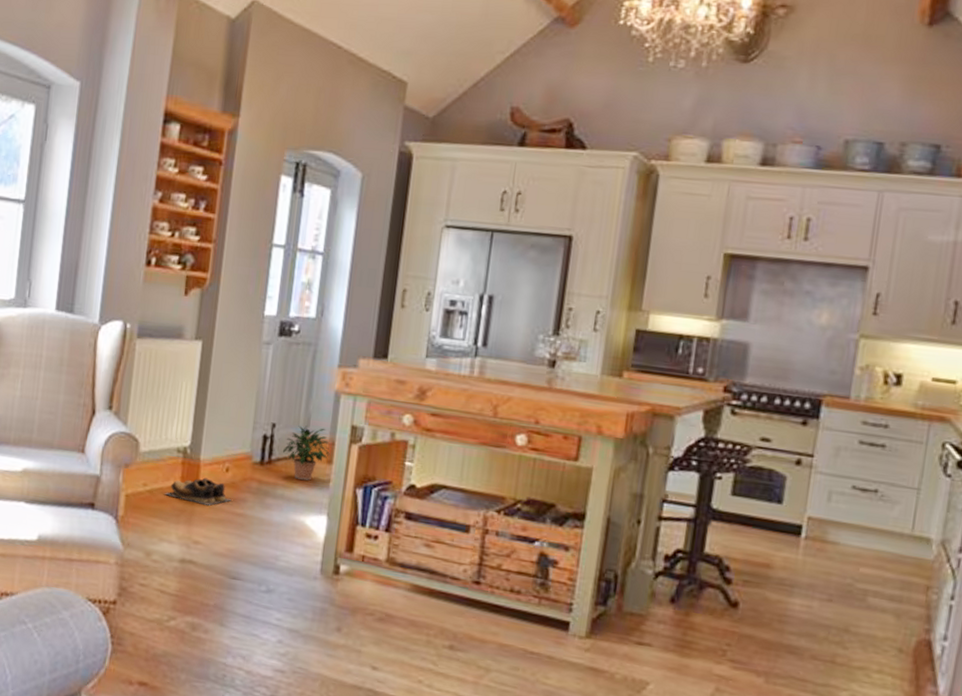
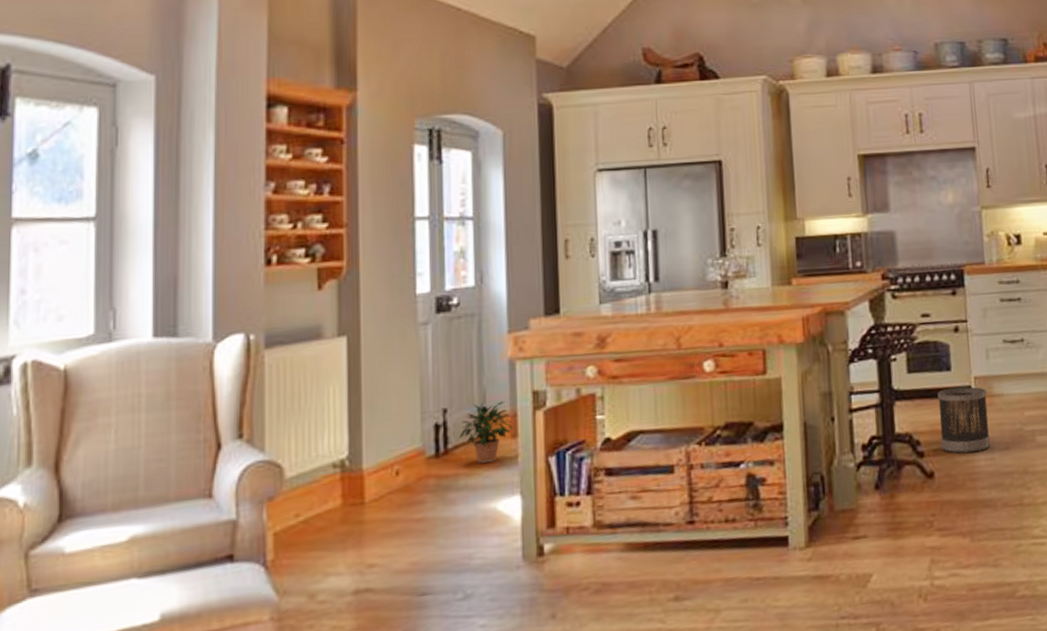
shoes: present [164,477,232,506] -> none [323,488,408,521]
wastebasket: none [752,521,820,596] -> present [937,387,991,454]

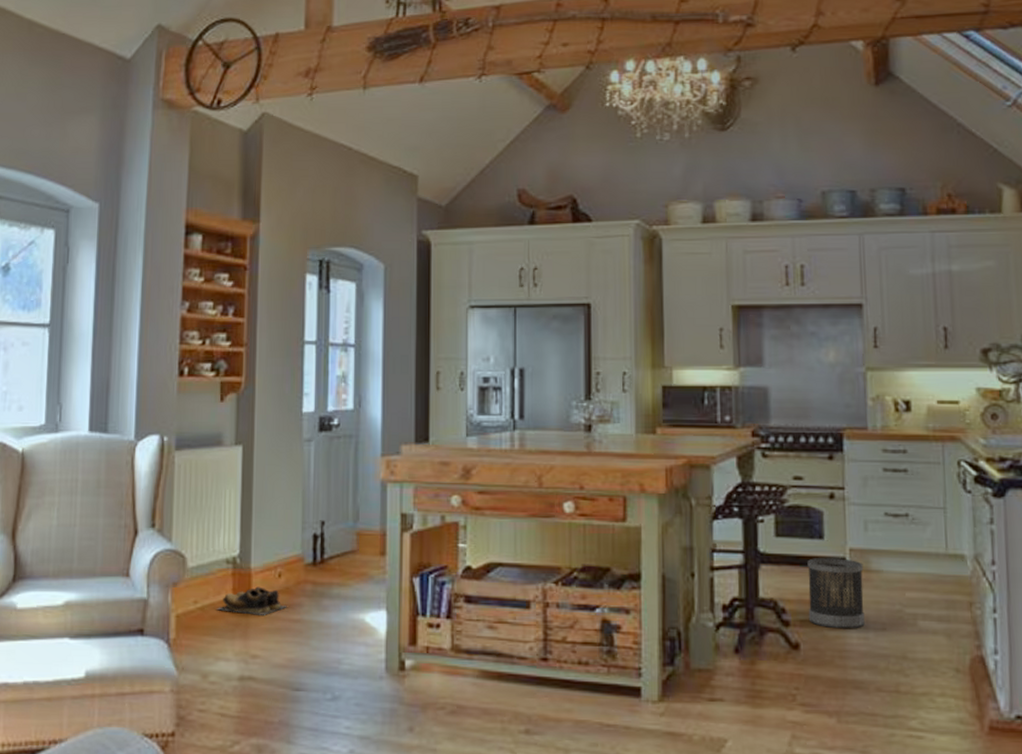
shoes: none [323,488,408,521] -> present [217,586,287,615]
potted plant: present [459,401,513,464] -> none [334,518,382,577]

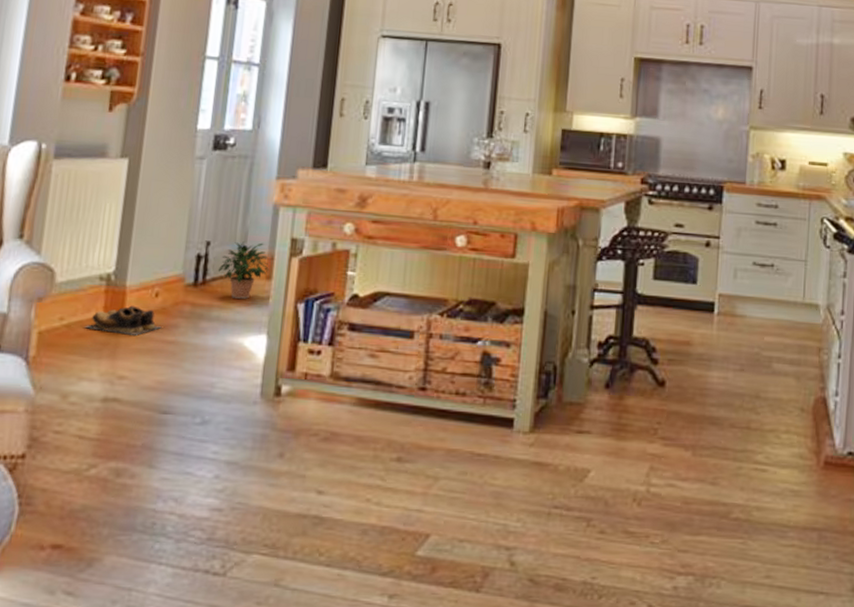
potted plant: none [334,518,382,577] -> present [217,240,269,300]
wastebasket: present [807,558,865,629] -> none [676,301,730,369]

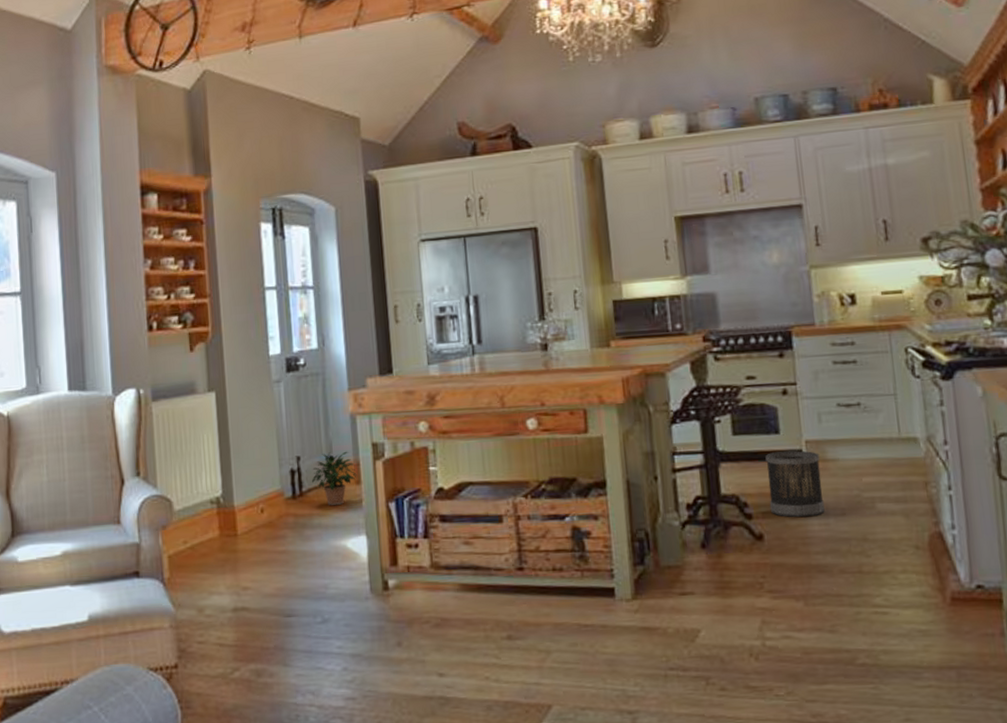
shoes: present [84,305,162,336] -> none [206,523,272,550]
wastebasket: none [676,301,730,369] -> present [765,450,825,518]

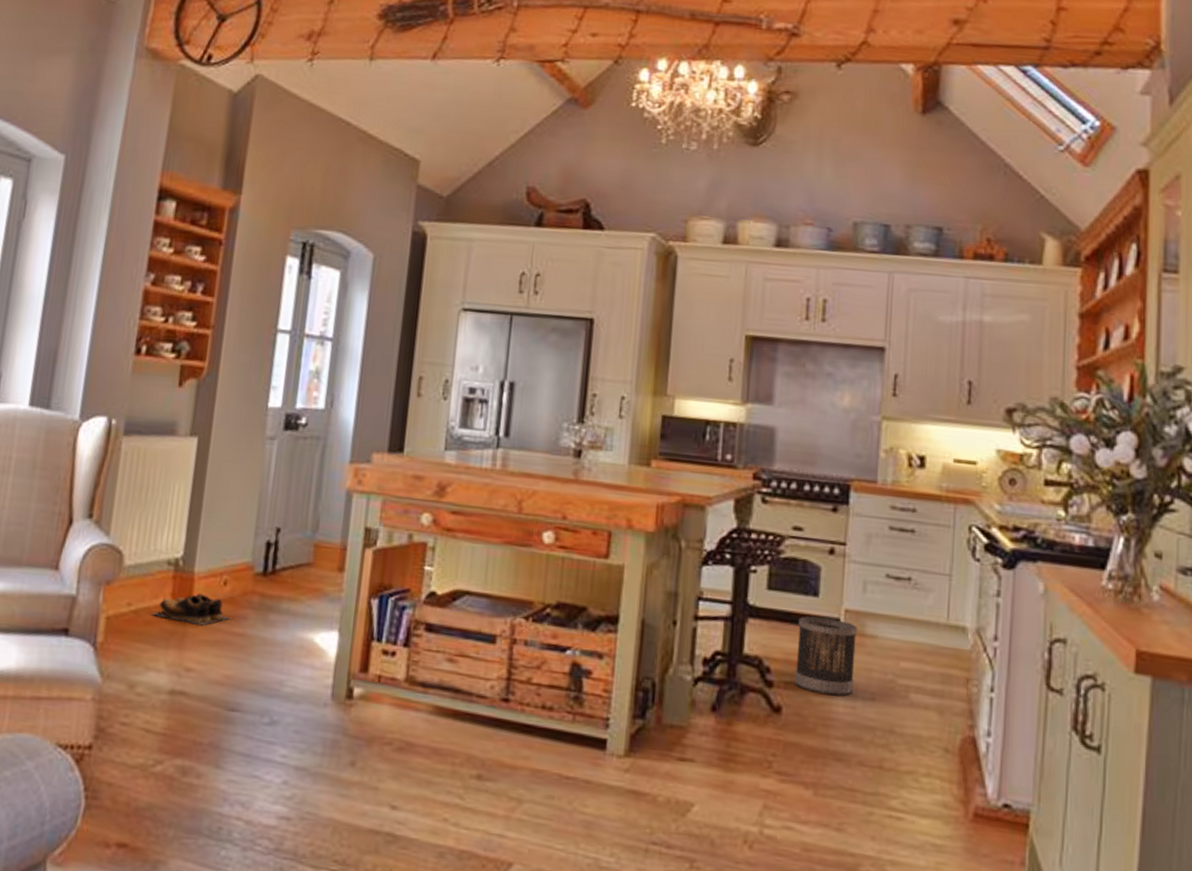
shoes: none [206,523,272,550] -> present [152,593,230,626]
potted plant: present [311,451,357,506] -> none [288,528,341,592]

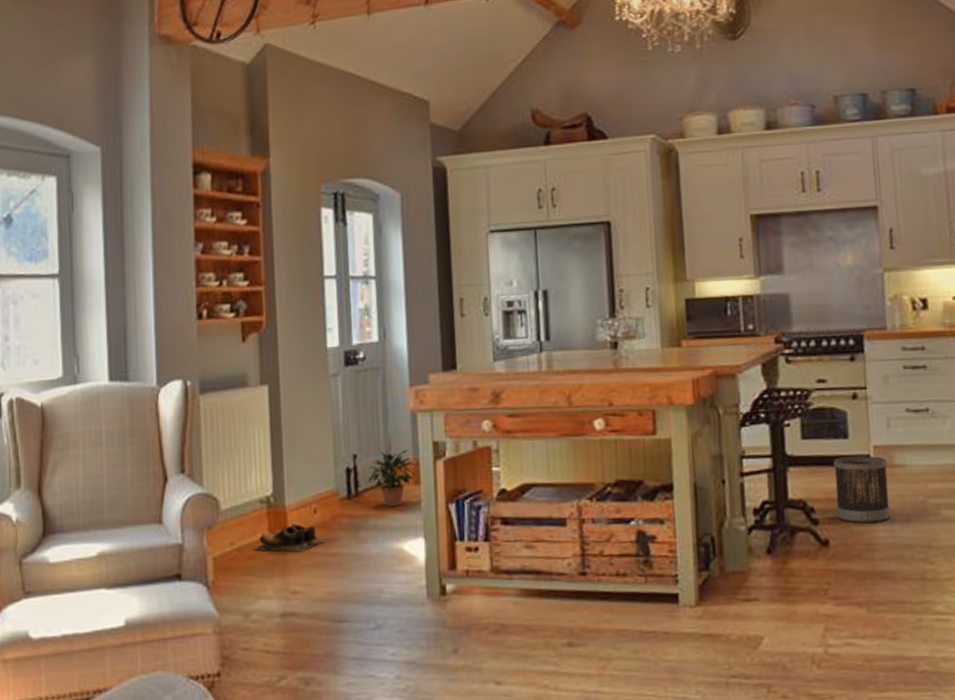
potted plant: none [288,528,341,592] -> present [368,449,416,507]

